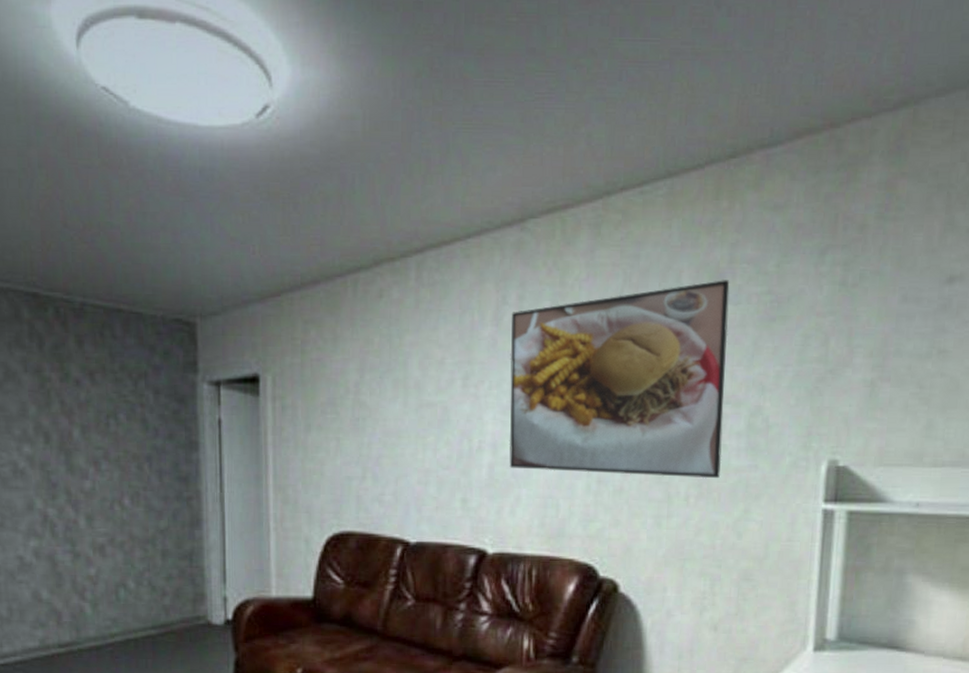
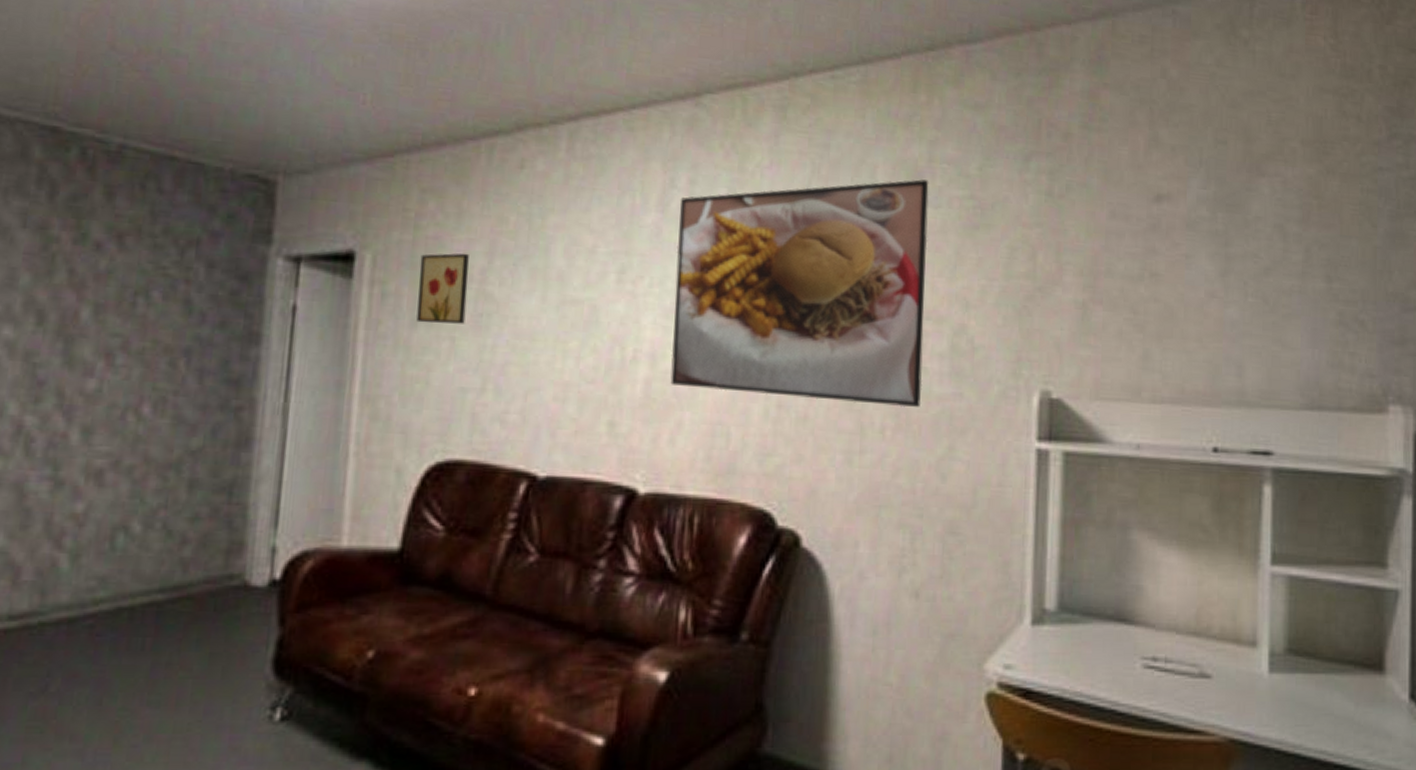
wall art: none [308,370,346,428] -> present [416,253,469,324]

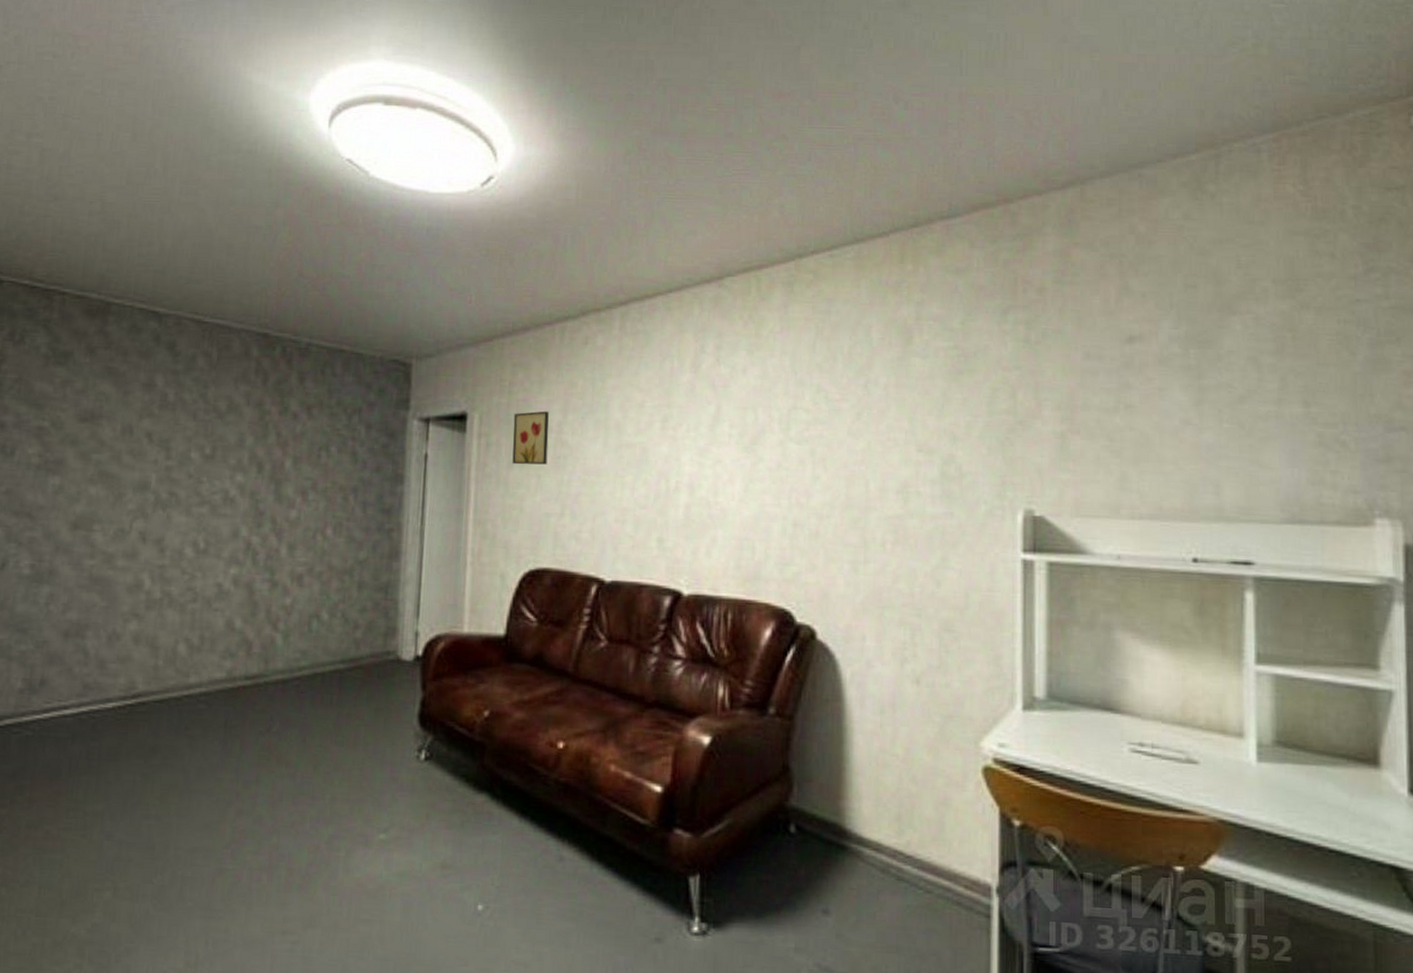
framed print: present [670,179,929,408] -> none [705,335,918,525]

